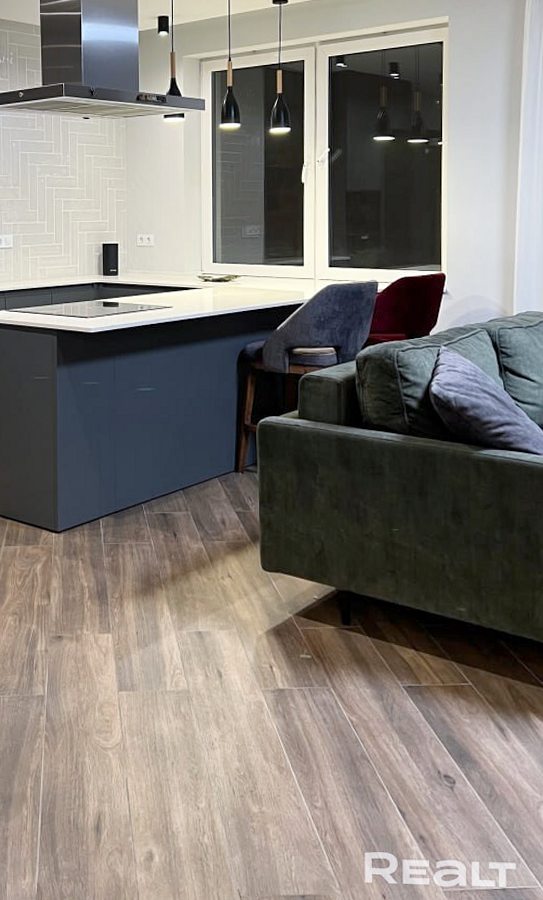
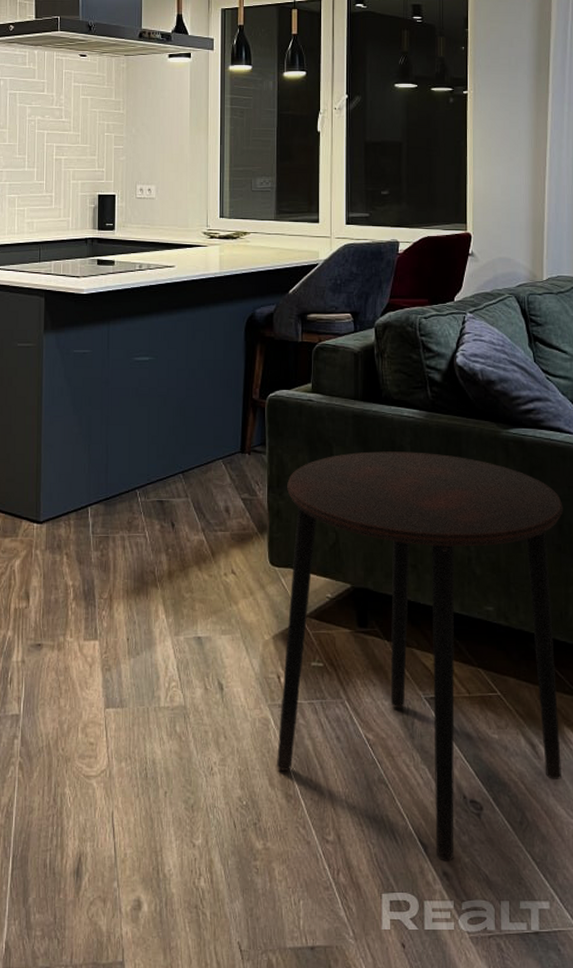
side table: none [270,470,531,827] -> present [277,451,563,861]

